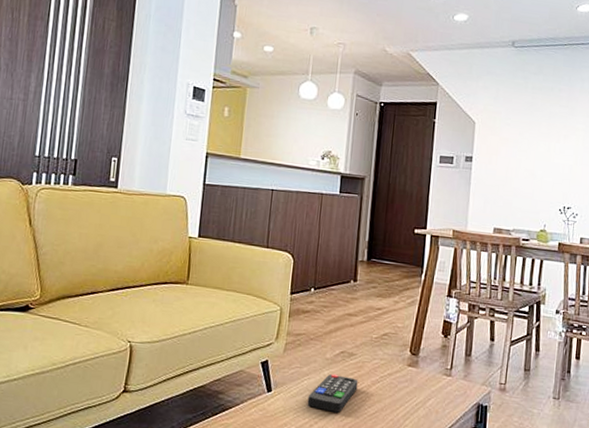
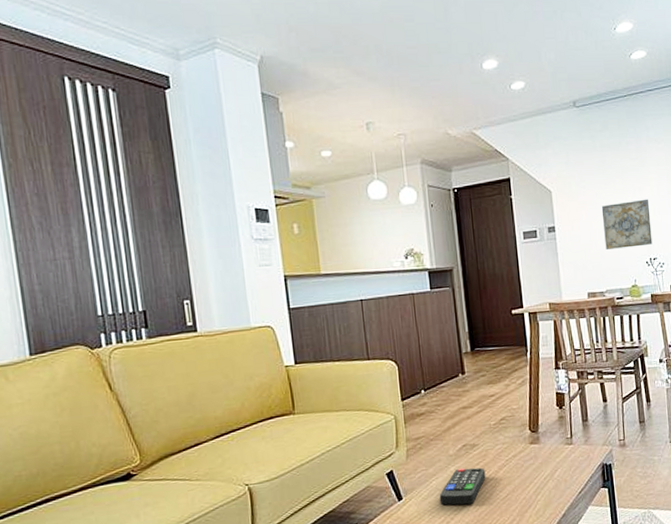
wall art: none [520,145,572,193] -> present [601,199,653,250]

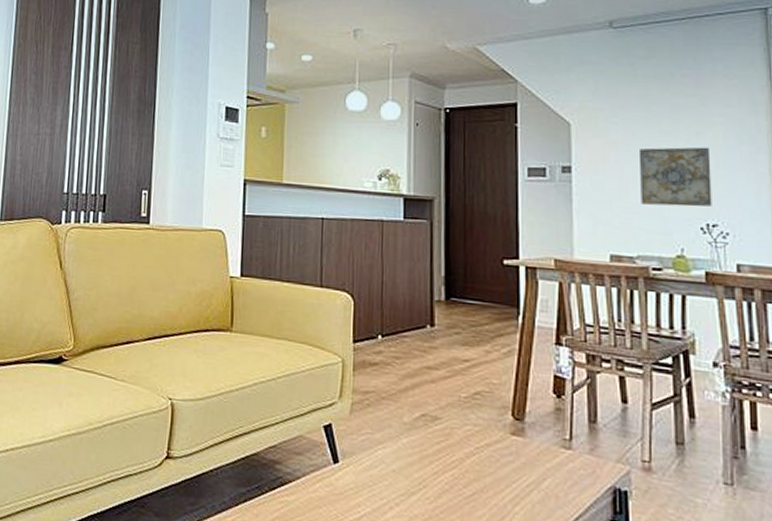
remote control: present [439,467,486,506] -> none [384,442,447,493]

